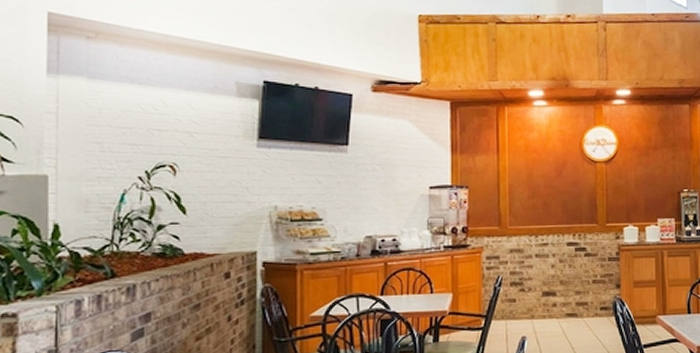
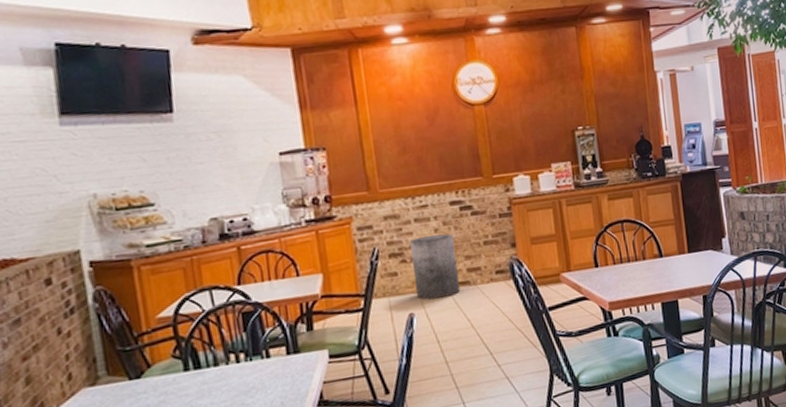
trash can: none [529,270,568,326] -> present [409,233,460,300]

